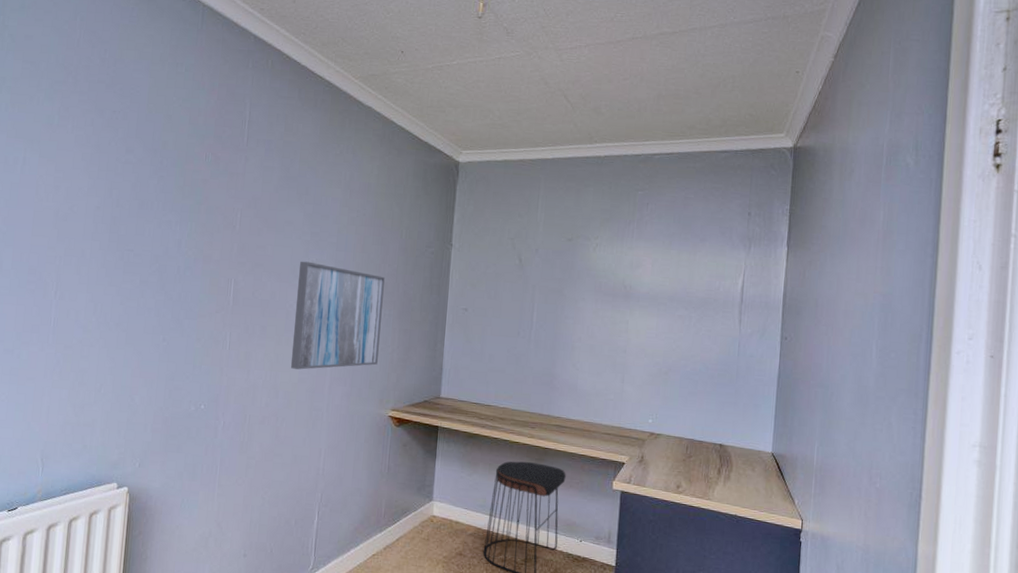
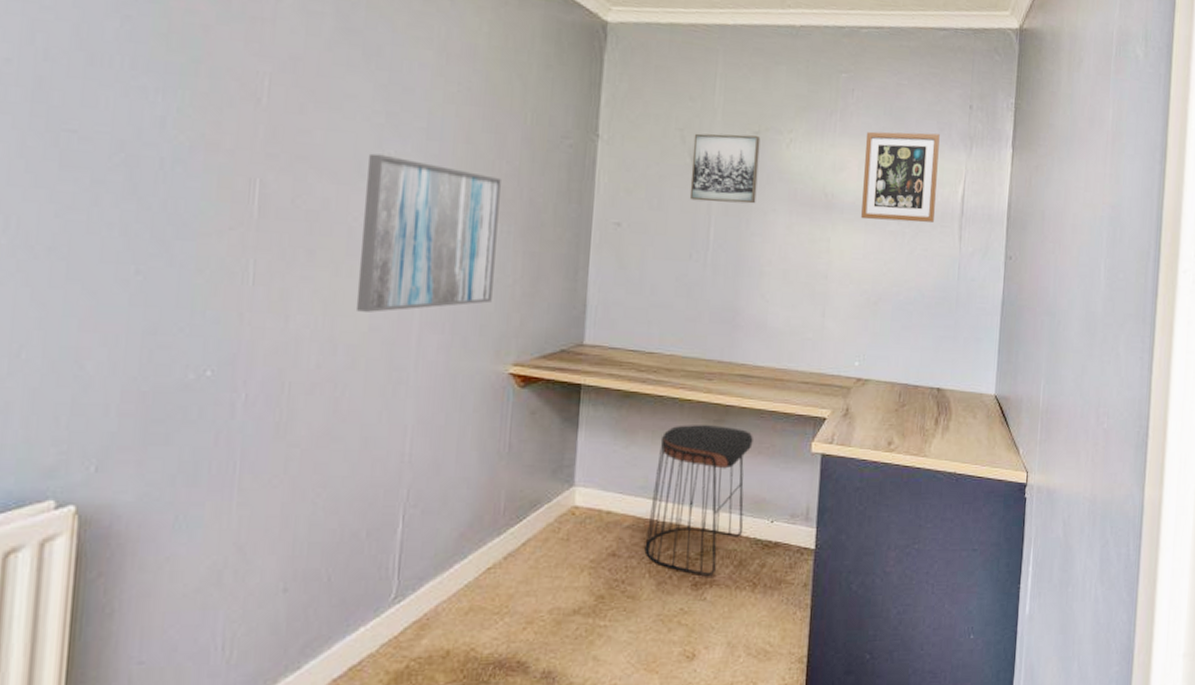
wall art: none [518,241,573,294] -> present [689,133,761,204]
picture frame: none [654,236,722,309] -> present [861,131,940,223]

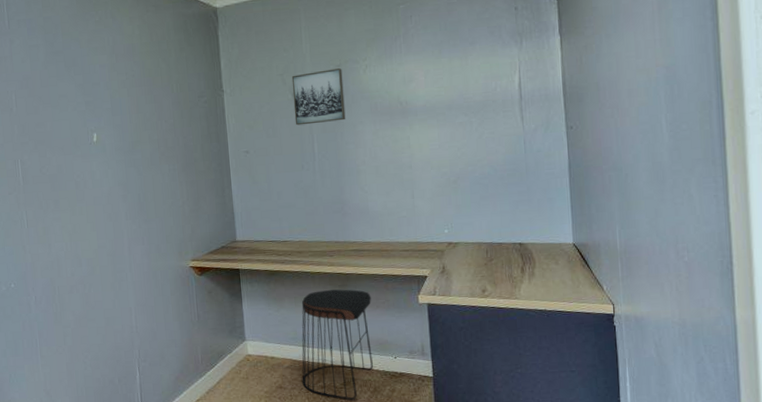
wall art: present [355,153,501,312] -> none [80,130,171,236]
picture frame: present [861,131,940,223] -> none [428,37,496,117]

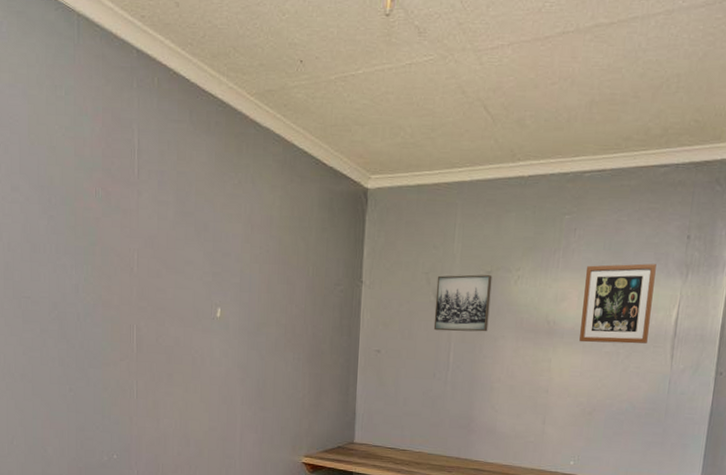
picture frame: none [428,37,496,117] -> present [579,263,656,344]

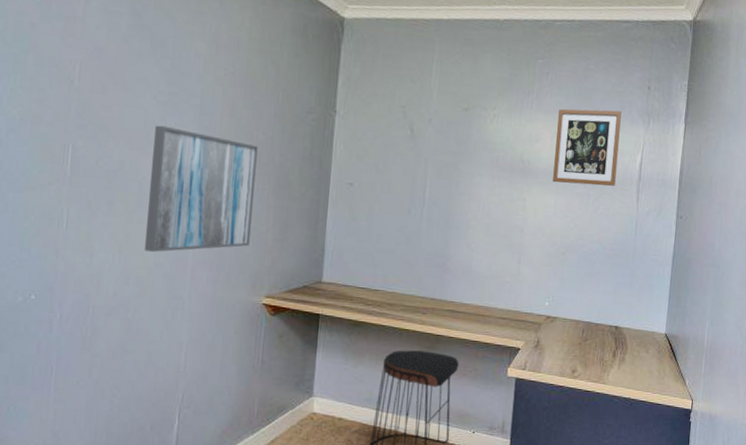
wall art: none [200,304,292,418] -> present [144,125,258,252]
wall art: present [433,274,493,332] -> none [409,109,469,169]

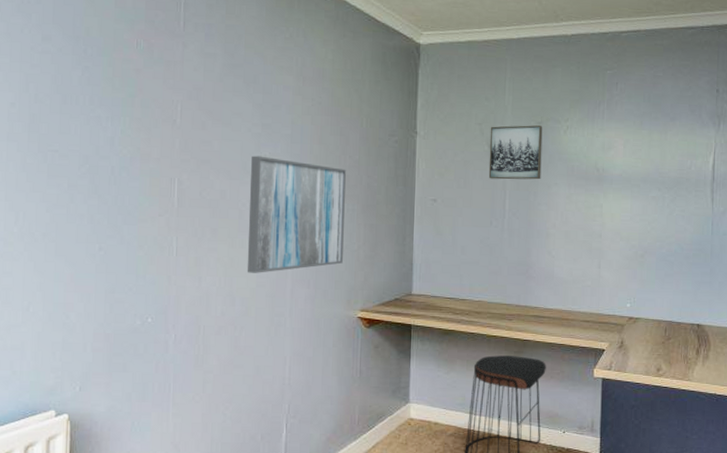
wall art: none [409,109,469,169] -> present [488,124,543,180]
picture frame: present [553,108,622,186] -> none [628,114,692,189]

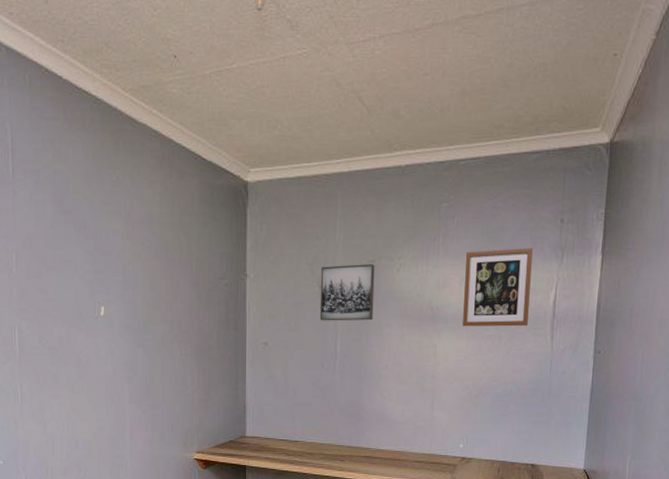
wall art: present [246,155,346,273] -> none [86,303,178,418]
picture frame: none [628,114,692,189] -> present [463,248,533,327]

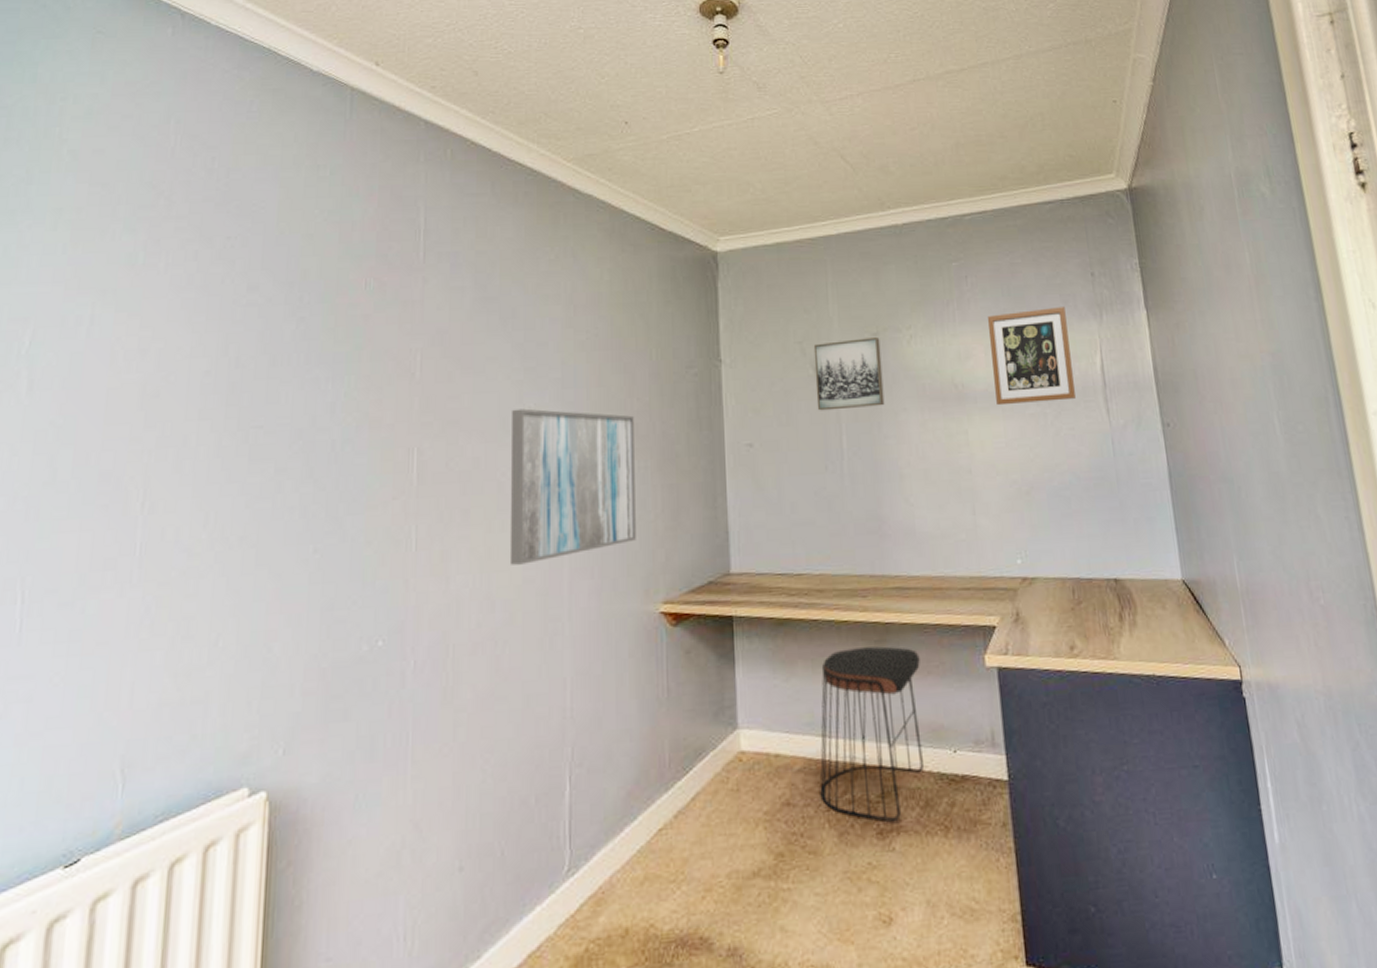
wall art: none [86,303,178,418] -> present [509,408,636,565]

